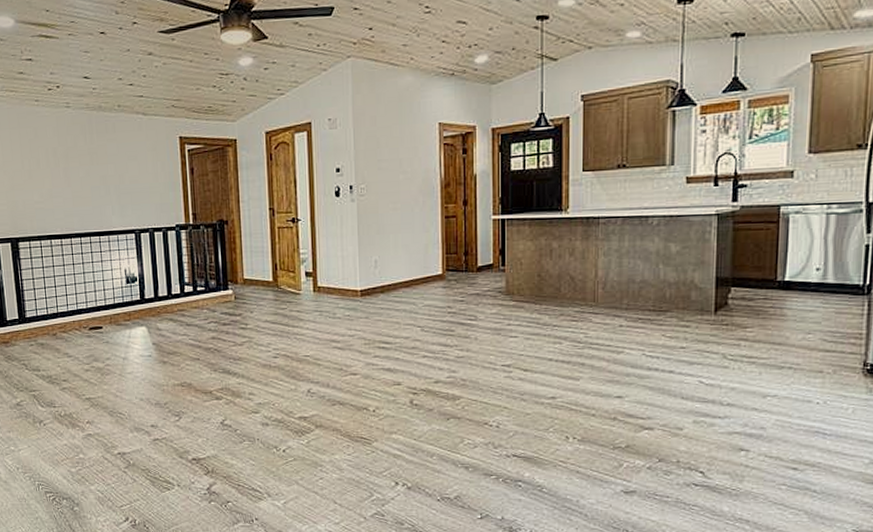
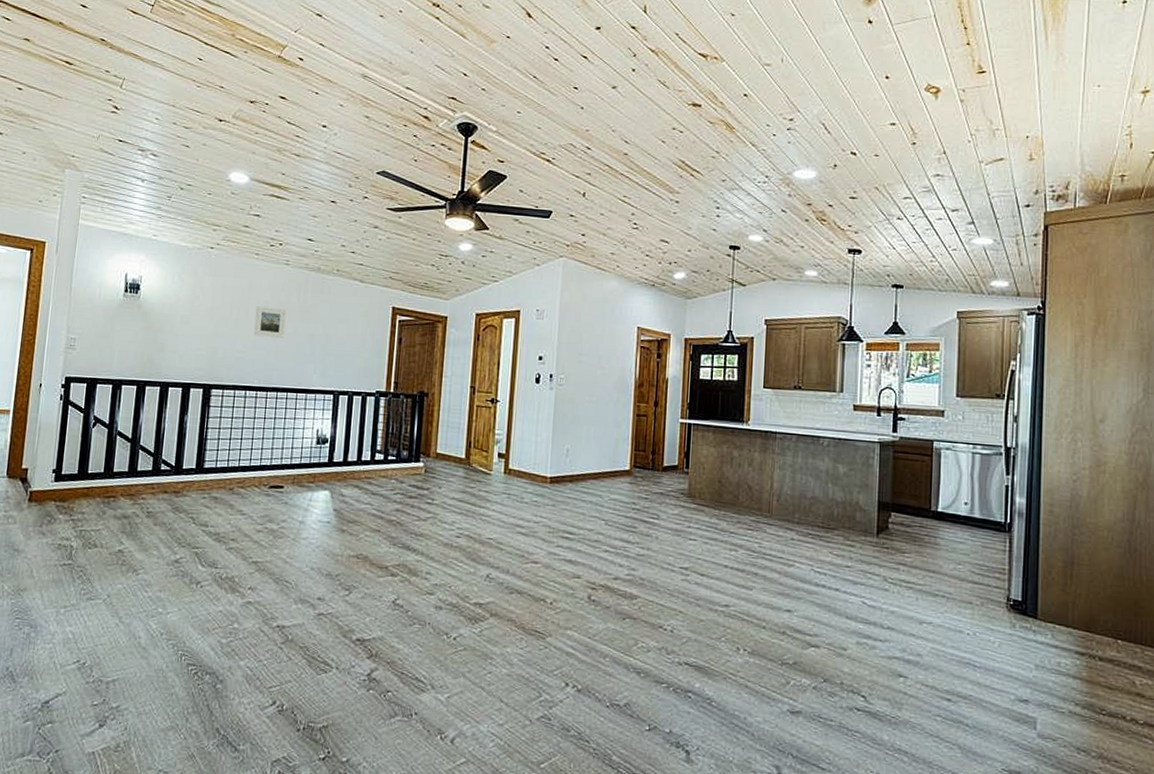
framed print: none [46,153,78,185] -> present [254,306,287,338]

